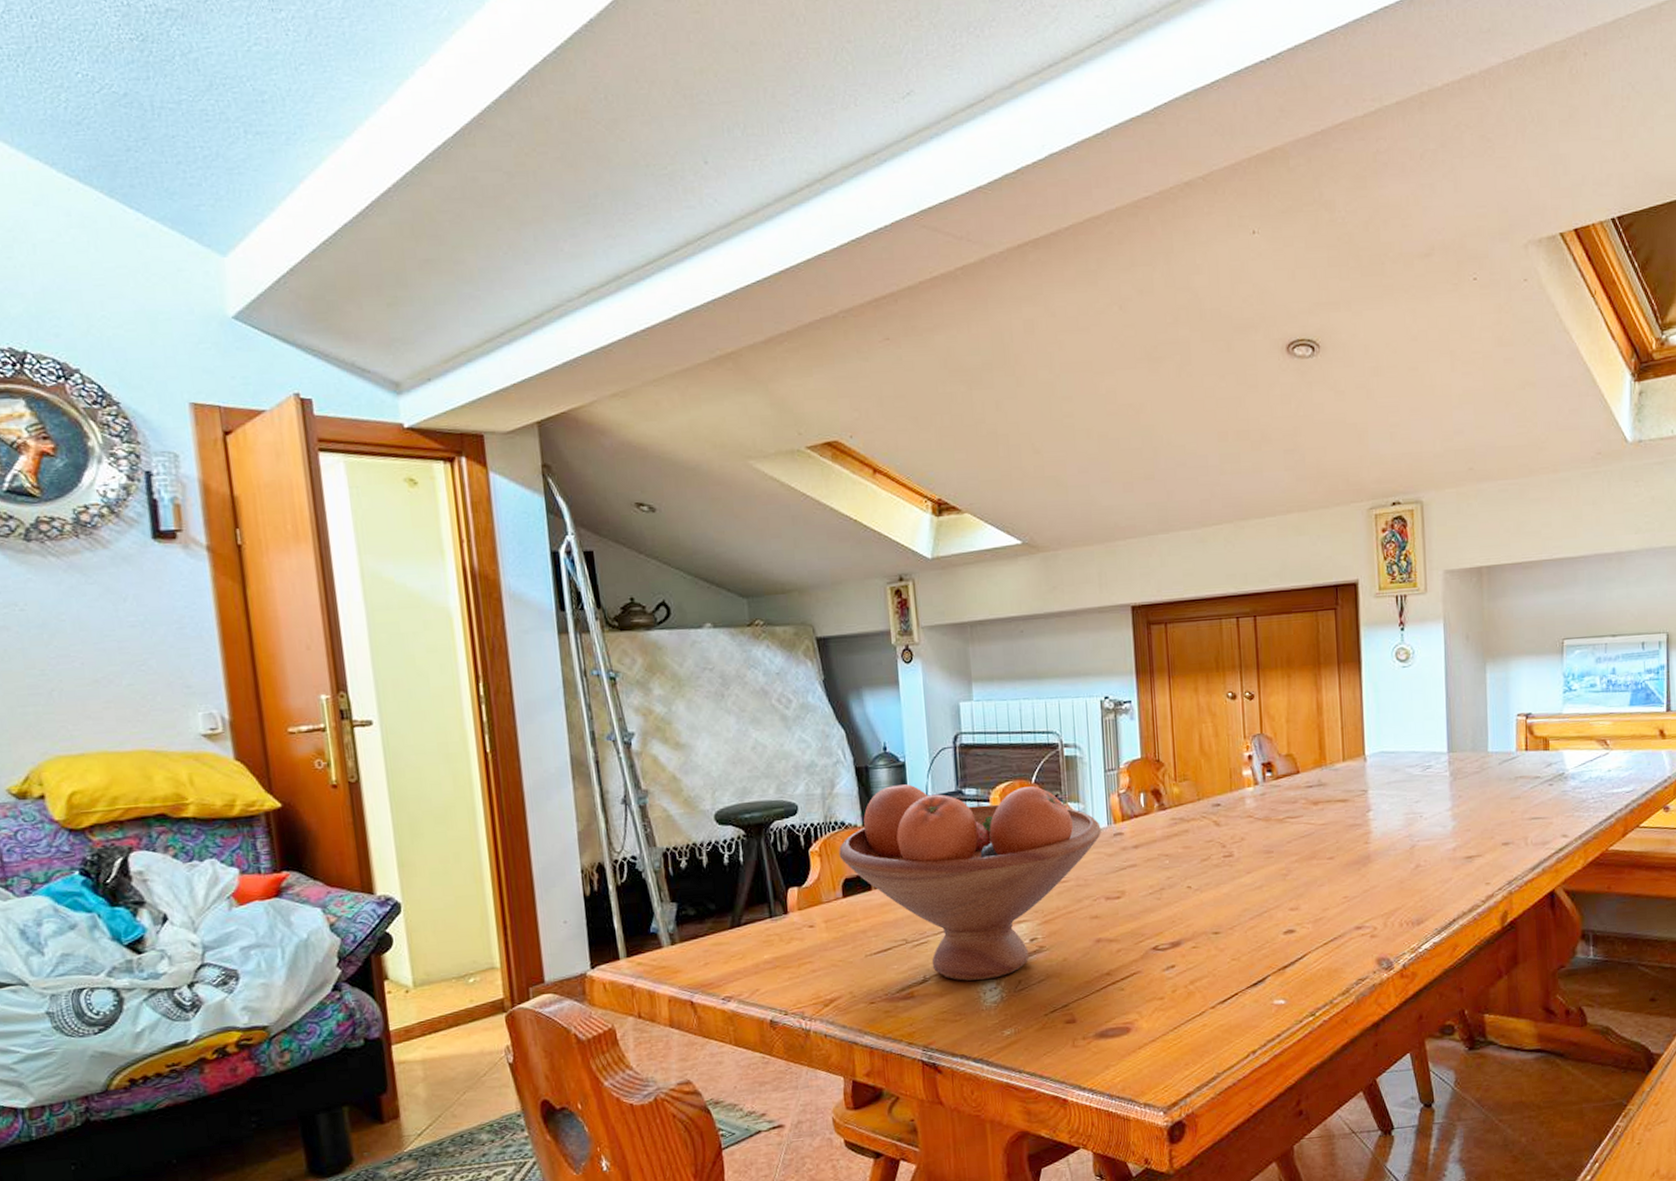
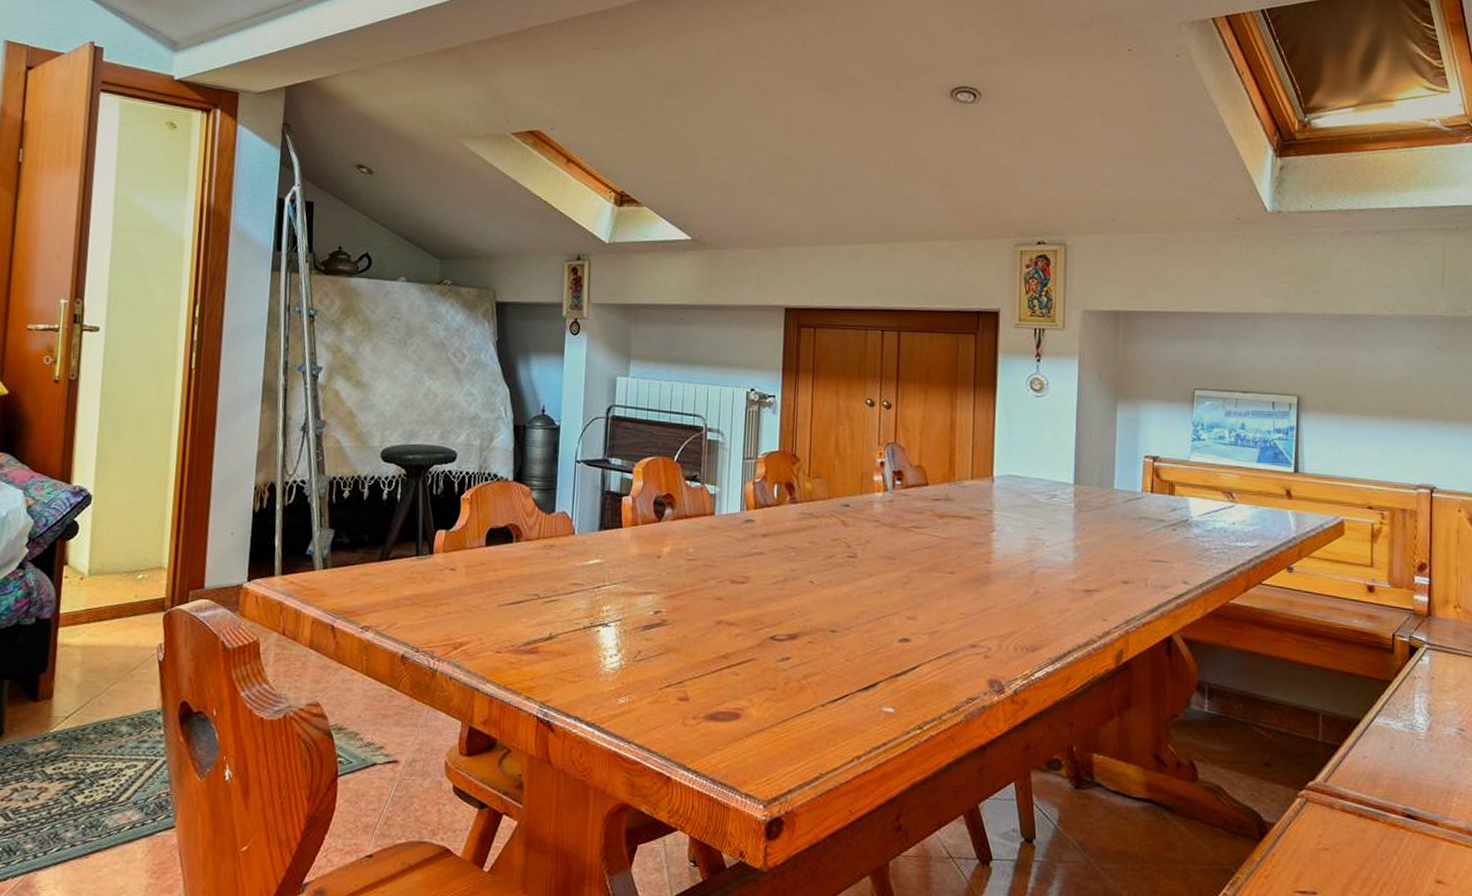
fruit bowl: present [839,784,1101,981] -> none [488,446,734,646]

